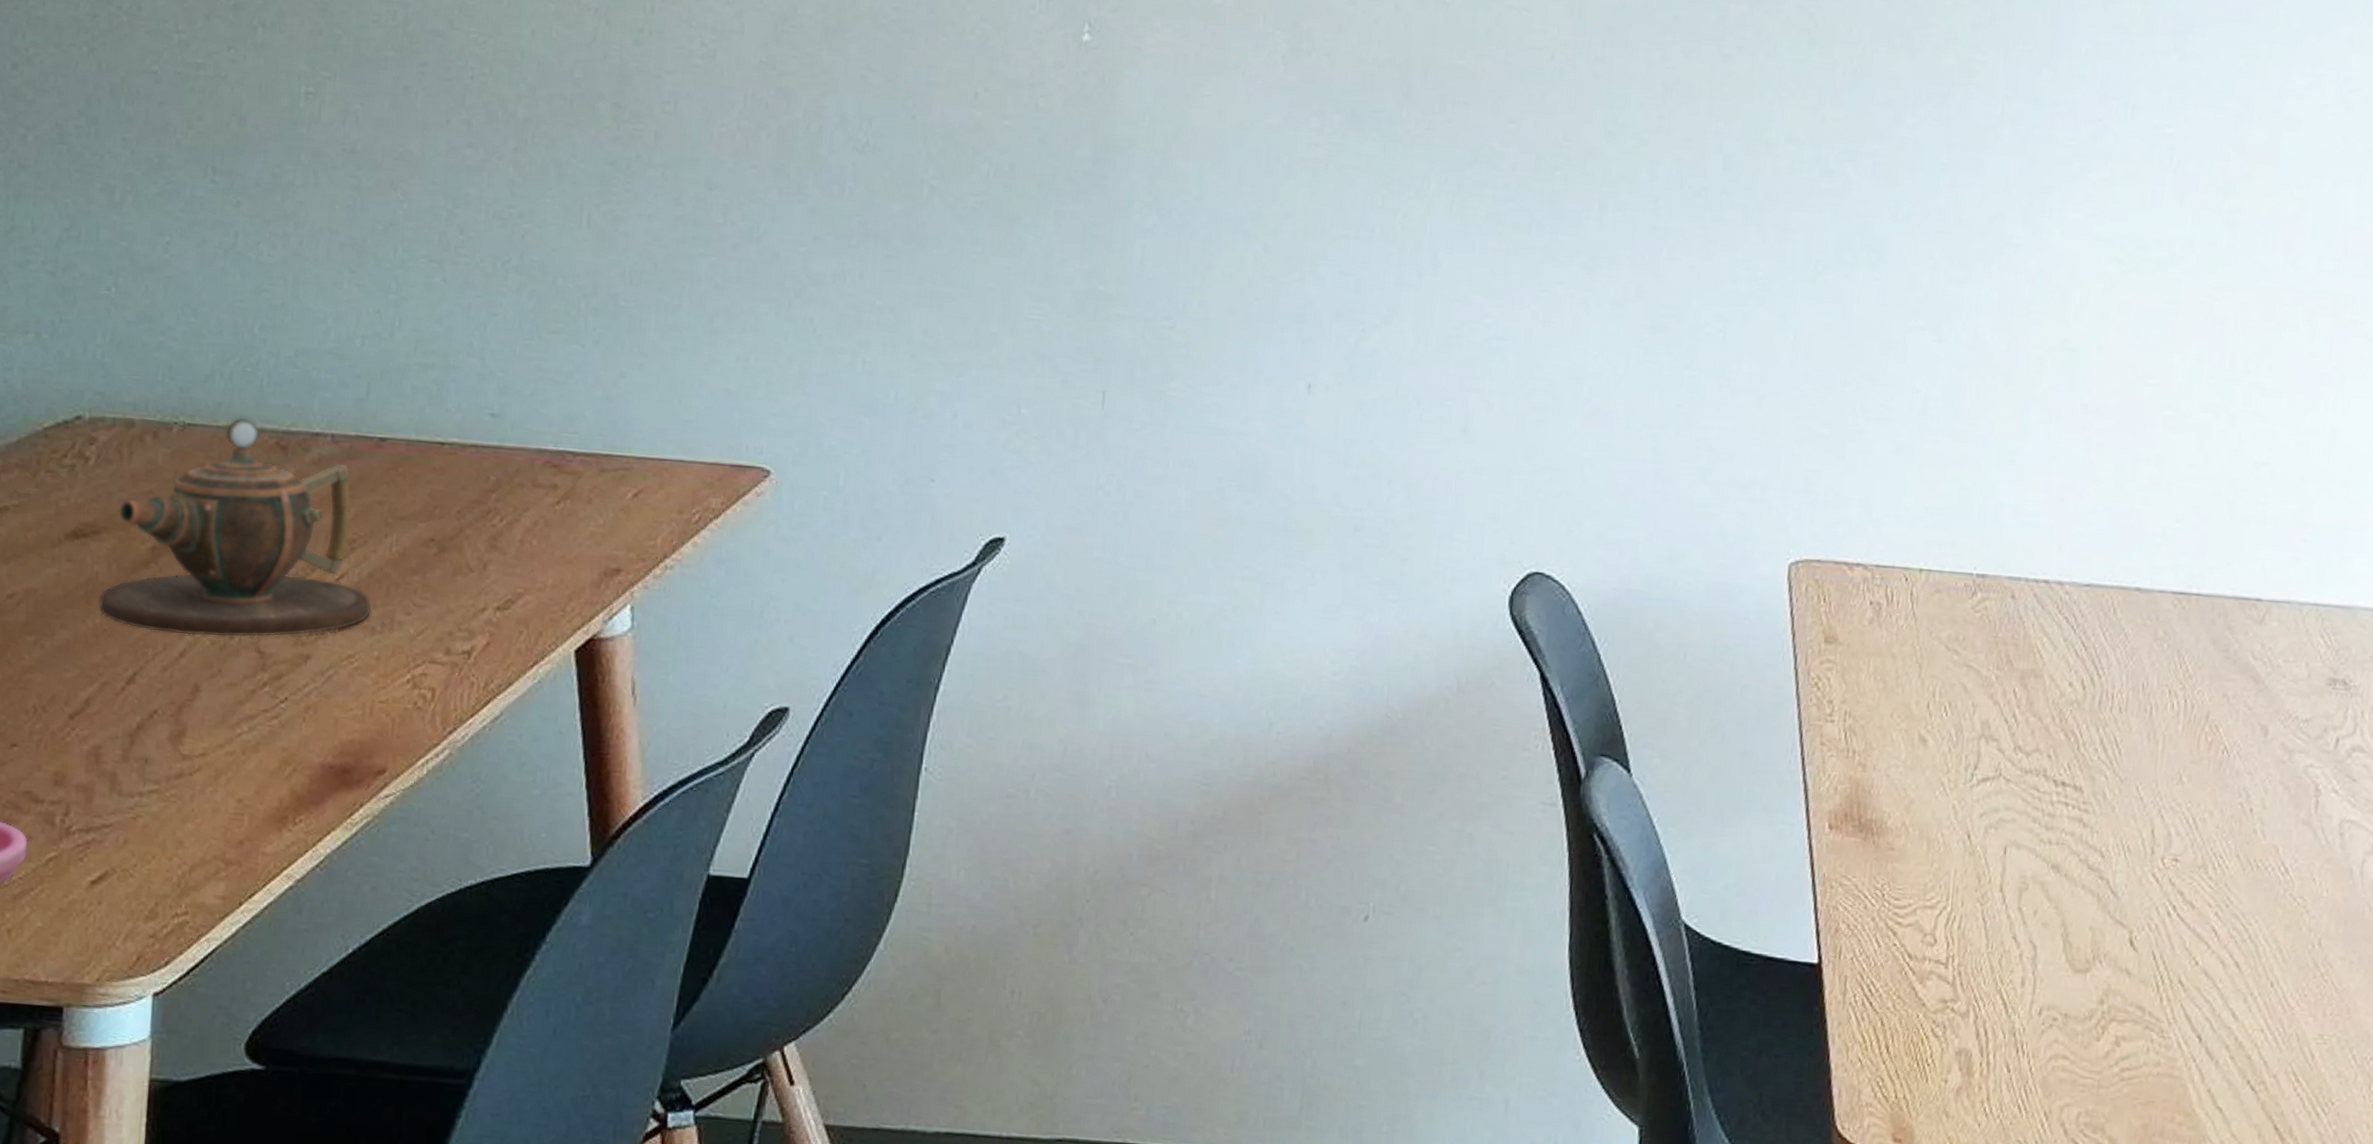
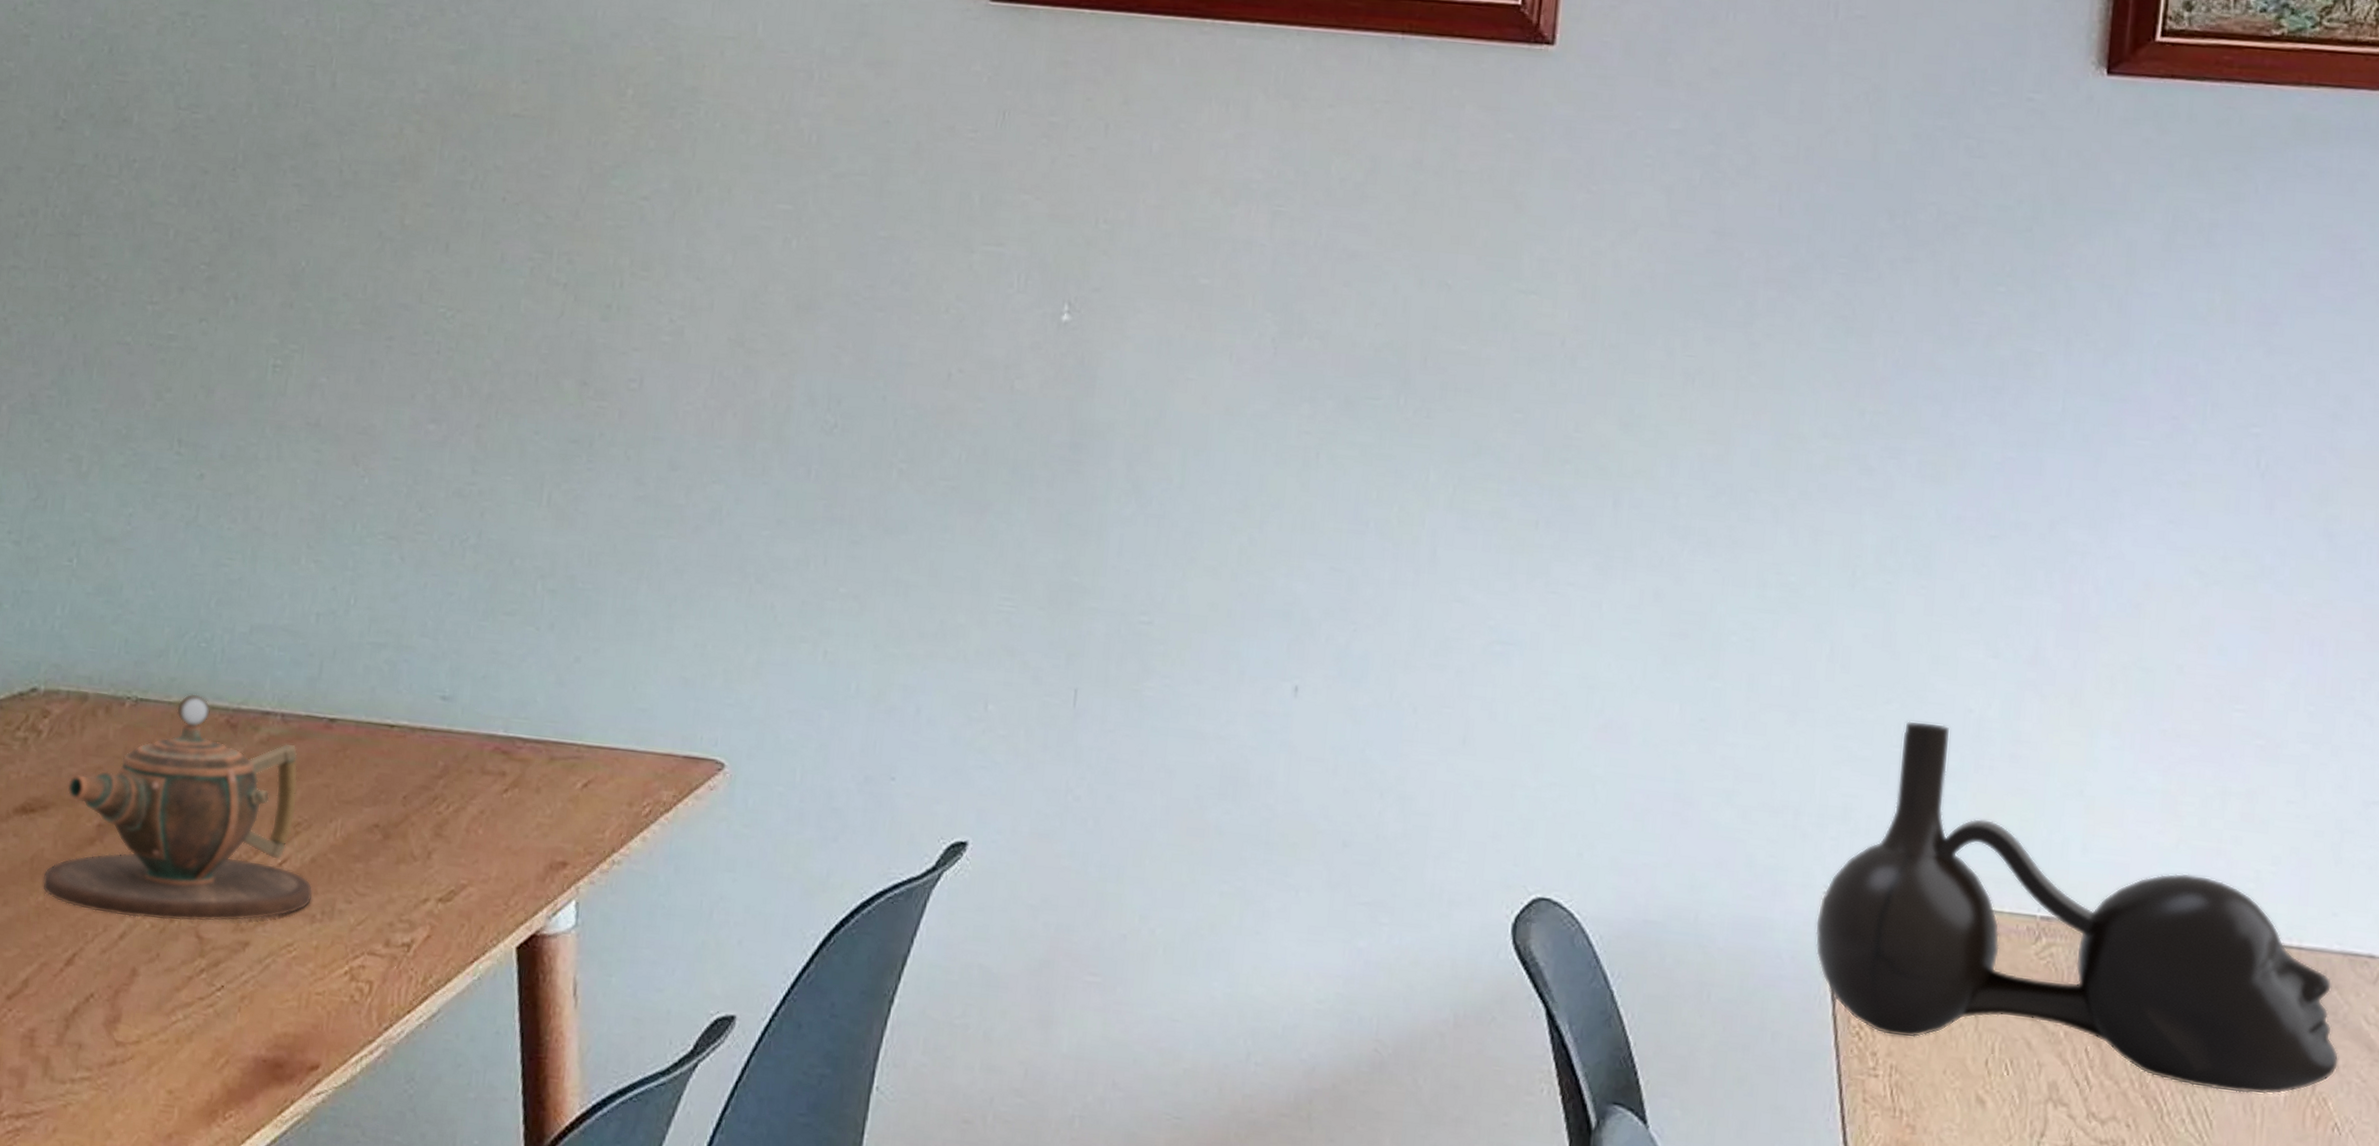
decorative vase: none [1779,401,2230,725] -> present [1815,720,2339,1095]

